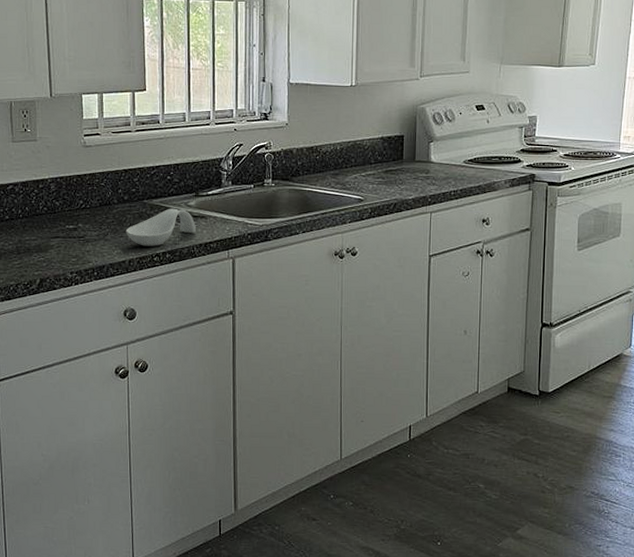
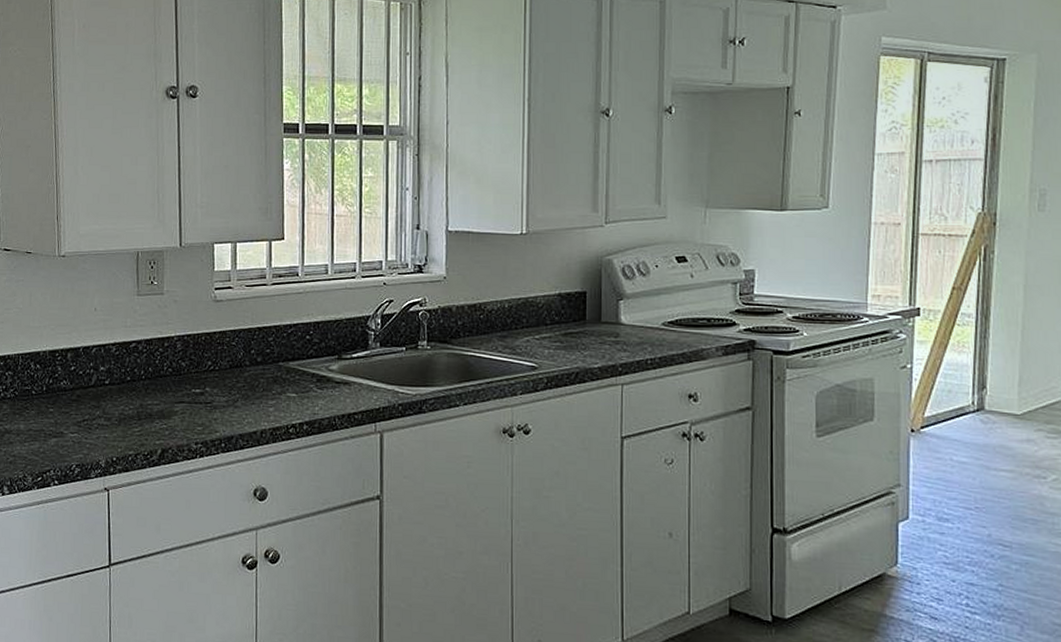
spoon rest: present [125,208,196,246] -> none [258,372,338,416]

